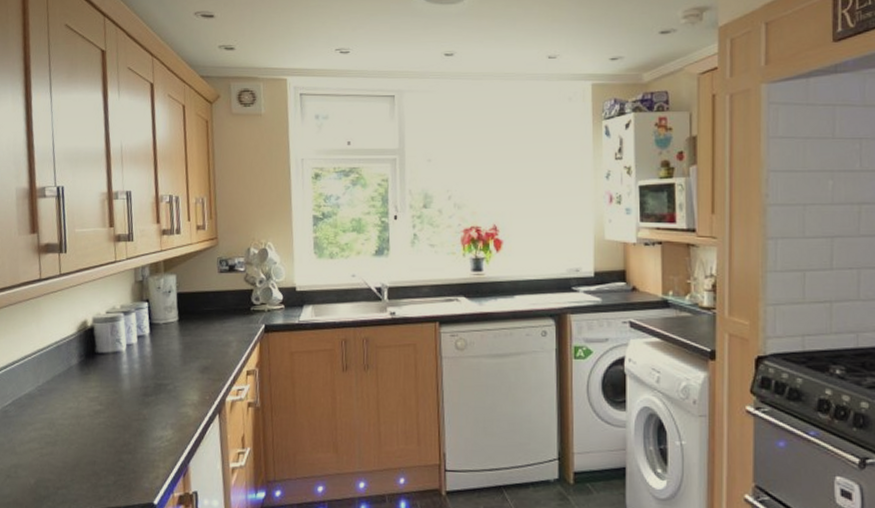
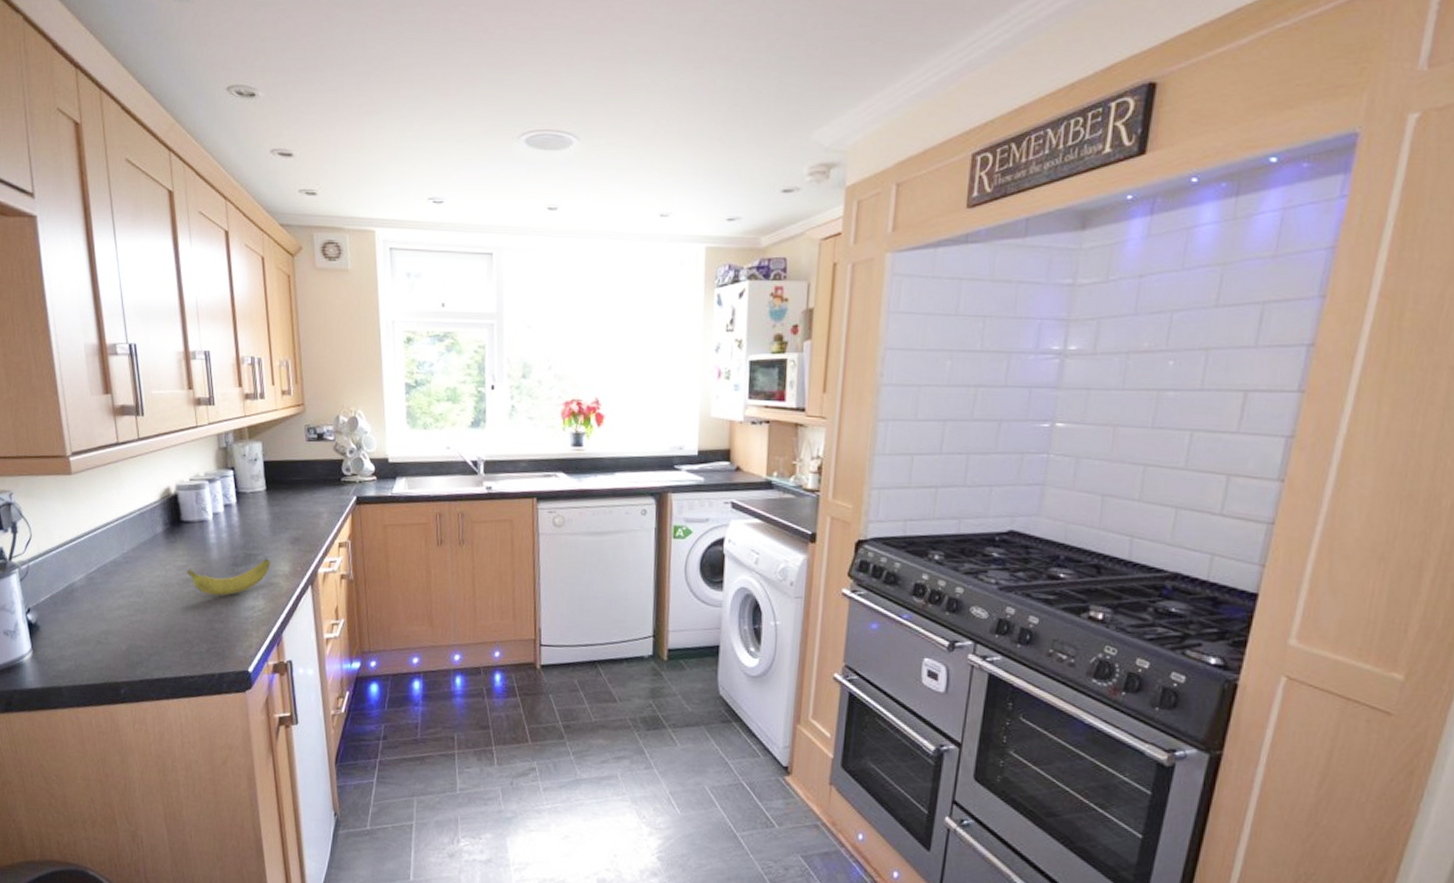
banana: none [98,388,180,426] -> present [186,558,271,596]

